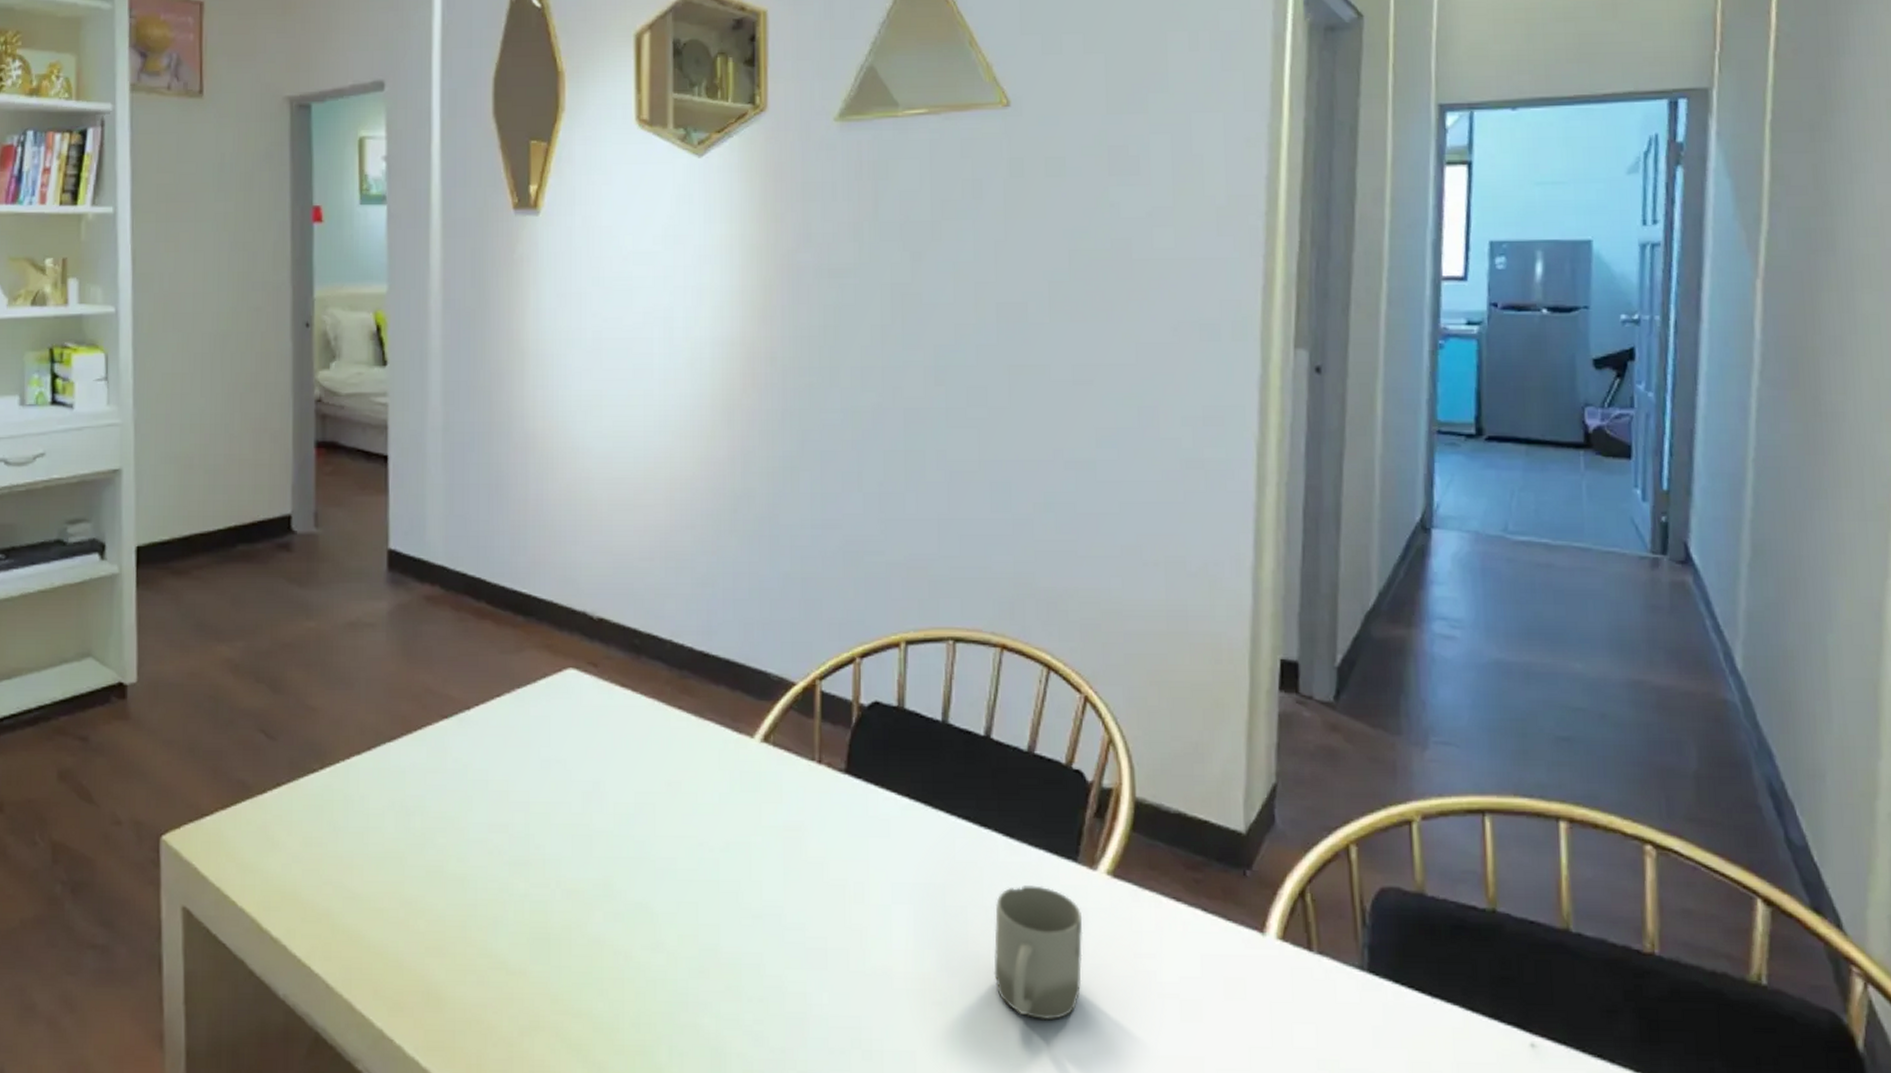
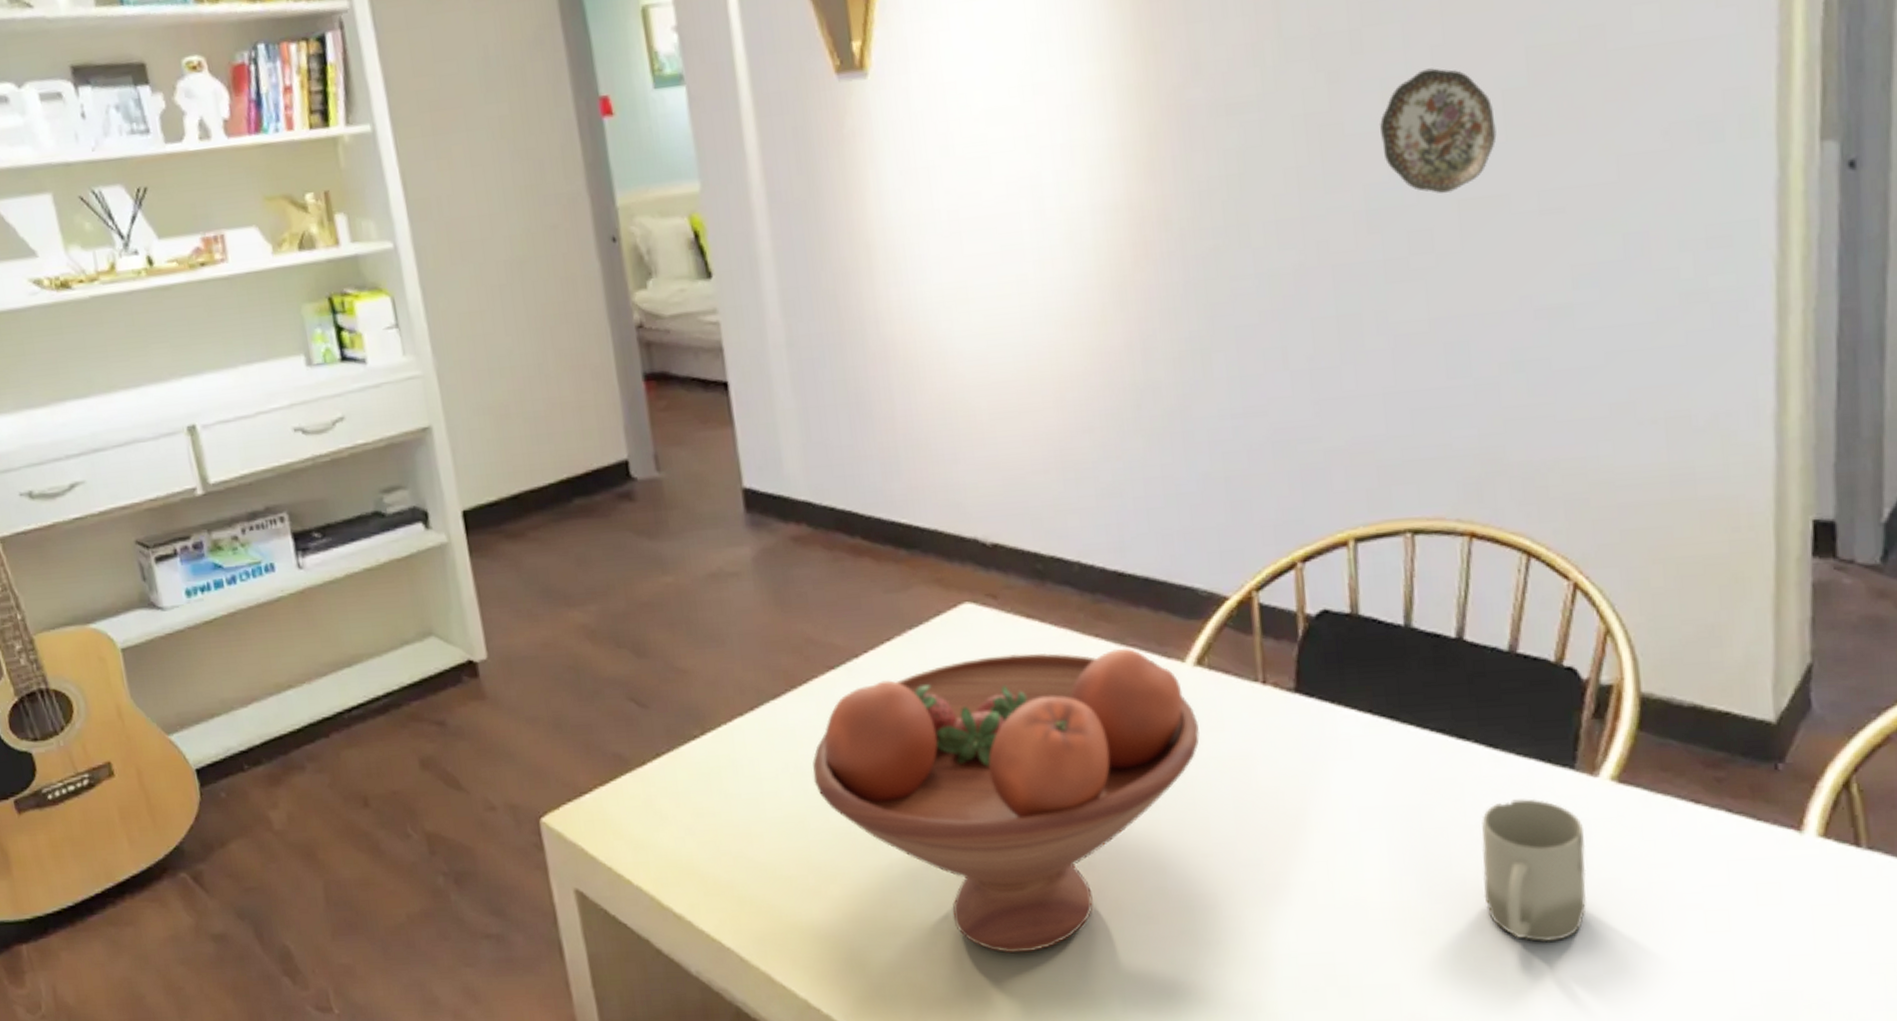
fruit bowl: none [415,717,760,998] -> present [812,647,1200,954]
decorative plate: none [951,258,1043,360] -> present [1380,68,1497,194]

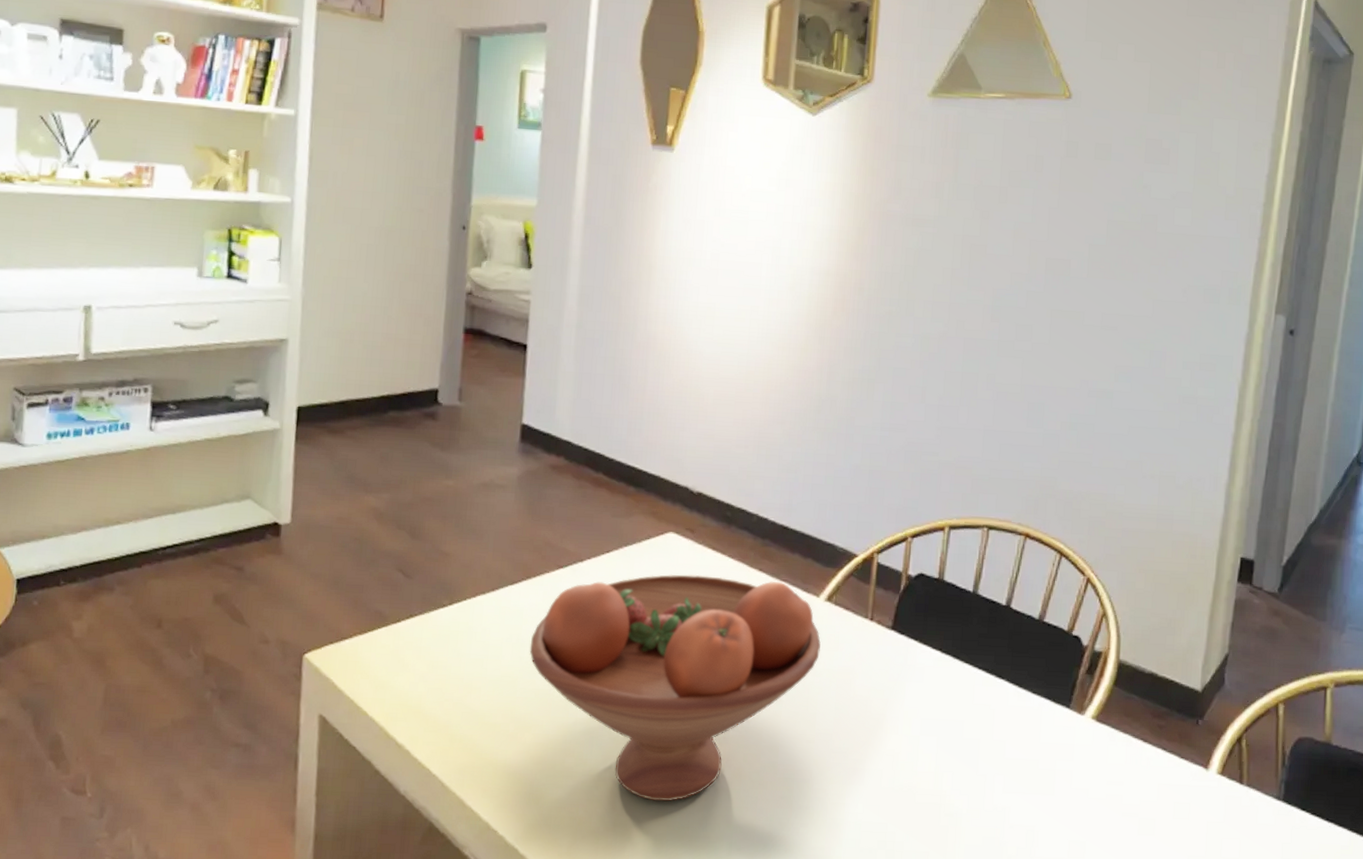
decorative plate: present [1380,68,1497,194] -> none [1009,221,1082,304]
cup: present [1481,798,1587,943] -> none [996,725,1070,831]

